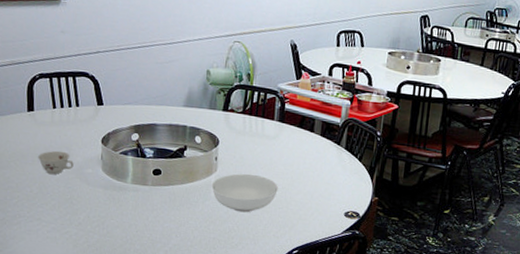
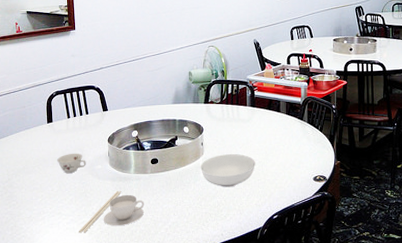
chopsticks: none [61,201,115,245] -> present [79,191,122,233]
teacup: none [91,206,142,242] -> present [103,194,145,226]

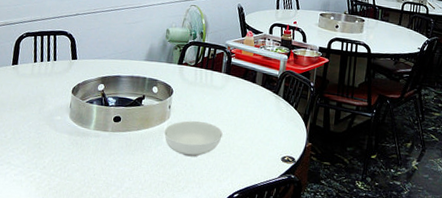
teacup: present [57,153,86,173] -> none [15,99,46,121]
chopsticks: present [79,191,122,233] -> none [25,146,78,188]
teacup: present [103,194,145,226] -> none [53,151,100,185]

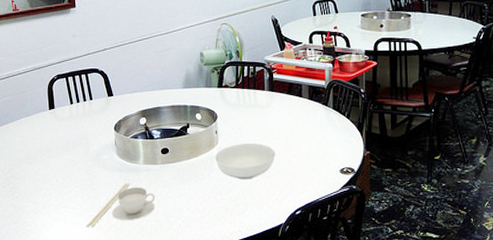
chopsticks: none [25,146,78,188] -> present [86,183,130,228]
teacup: none [53,151,100,185] -> present [111,187,156,221]

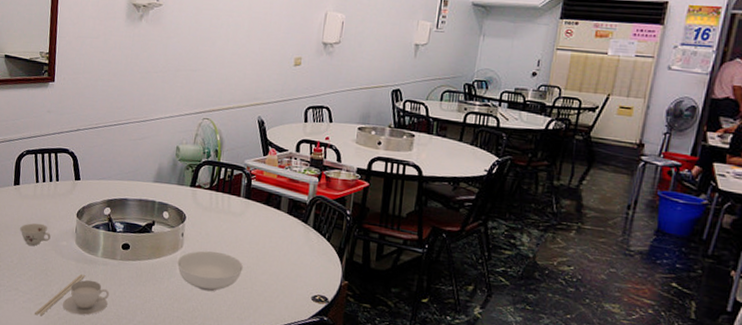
teacup: none [61,141,92,163] -> present [20,223,51,246]

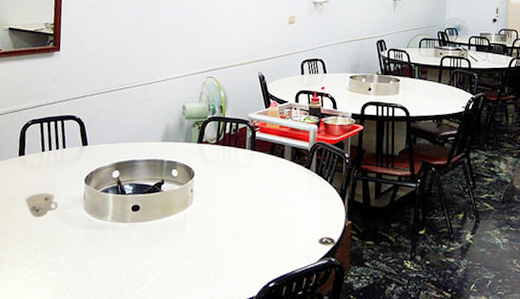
chopsticks: present [35,274,86,316] -> none [42,241,95,290]
teacup: present [62,279,110,315] -> none [71,246,120,284]
bowl: present [177,250,243,292] -> none [187,204,252,245]

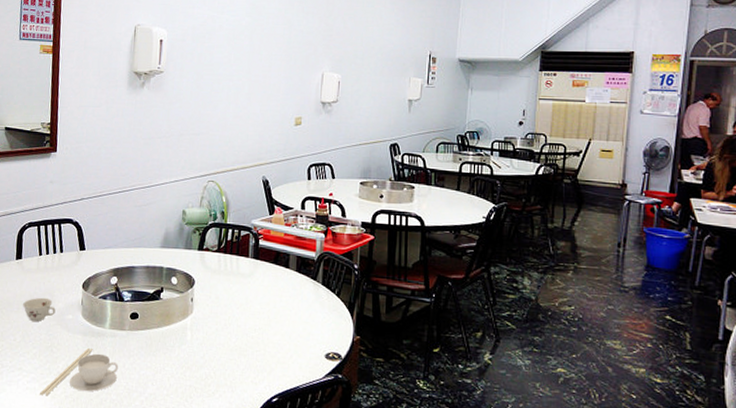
chopsticks: none [42,241,95,290] -> present [40,348,93,396]
teacup: none [71,246,120,284] -> present [69,353,119,392]

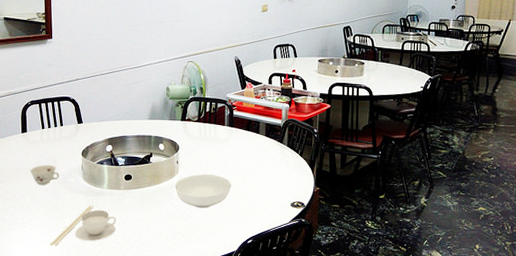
bowl: none [187,314,255,357] -> present [174,173,231,208]

